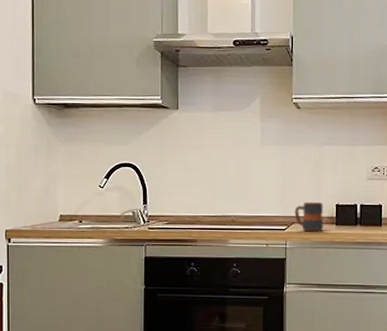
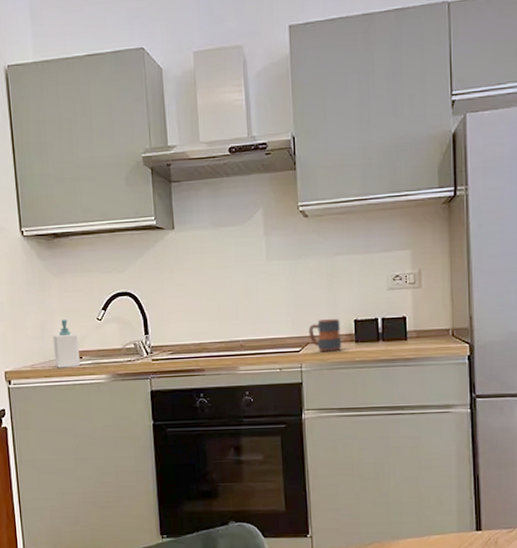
soap bottle: none [55,184,80,230] -> present [52,319,81,368]

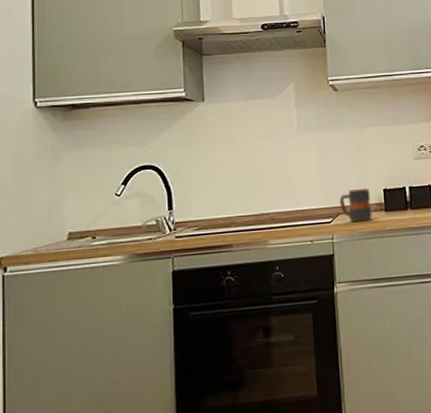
soap bottle: present [52,319,81,368] -> none [62,195,93,251]

